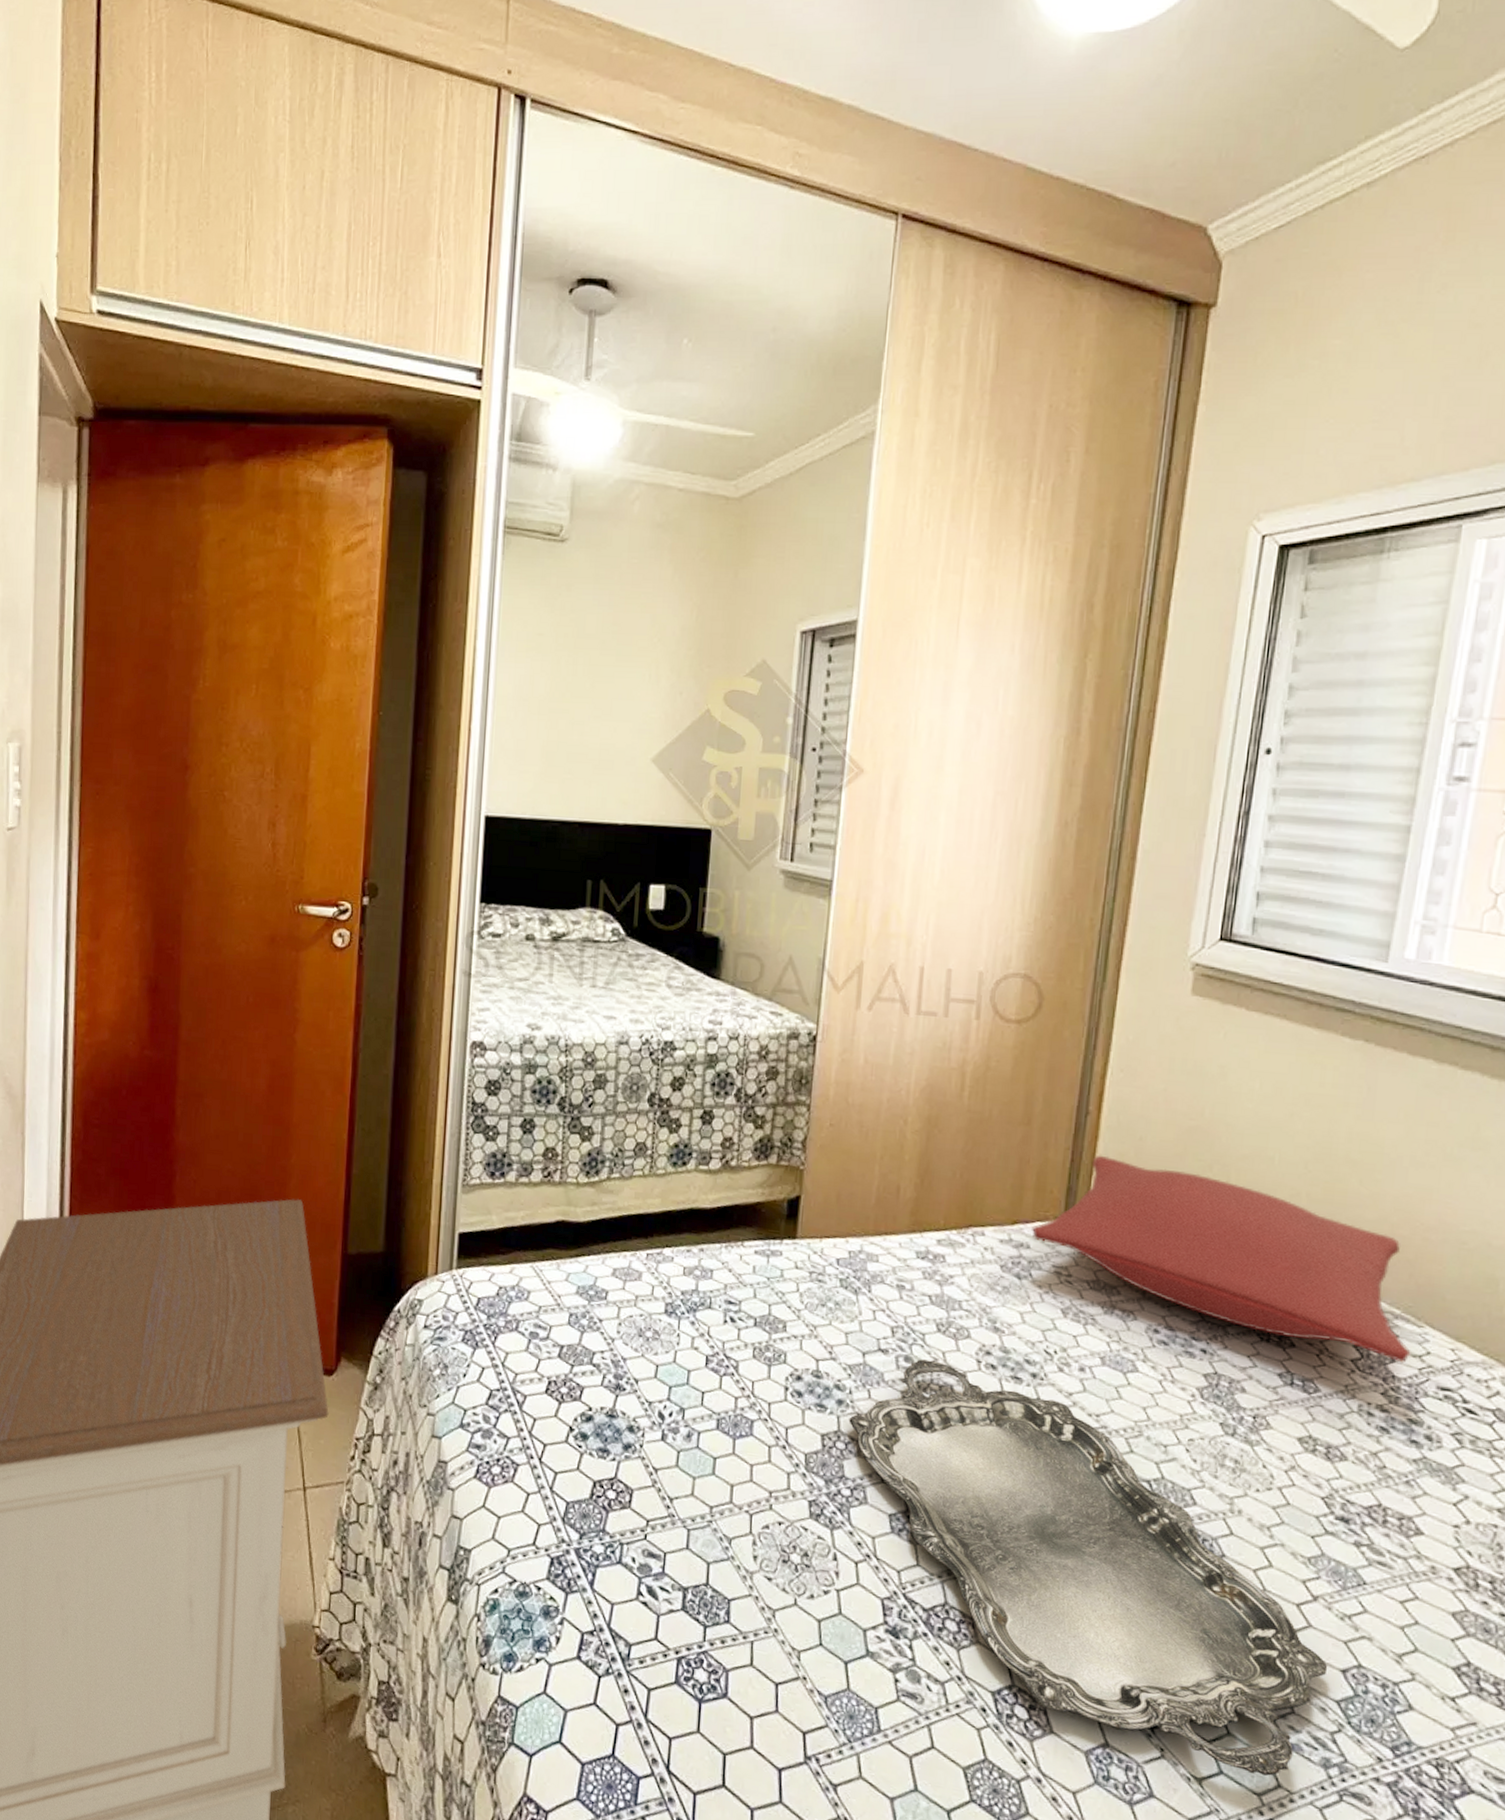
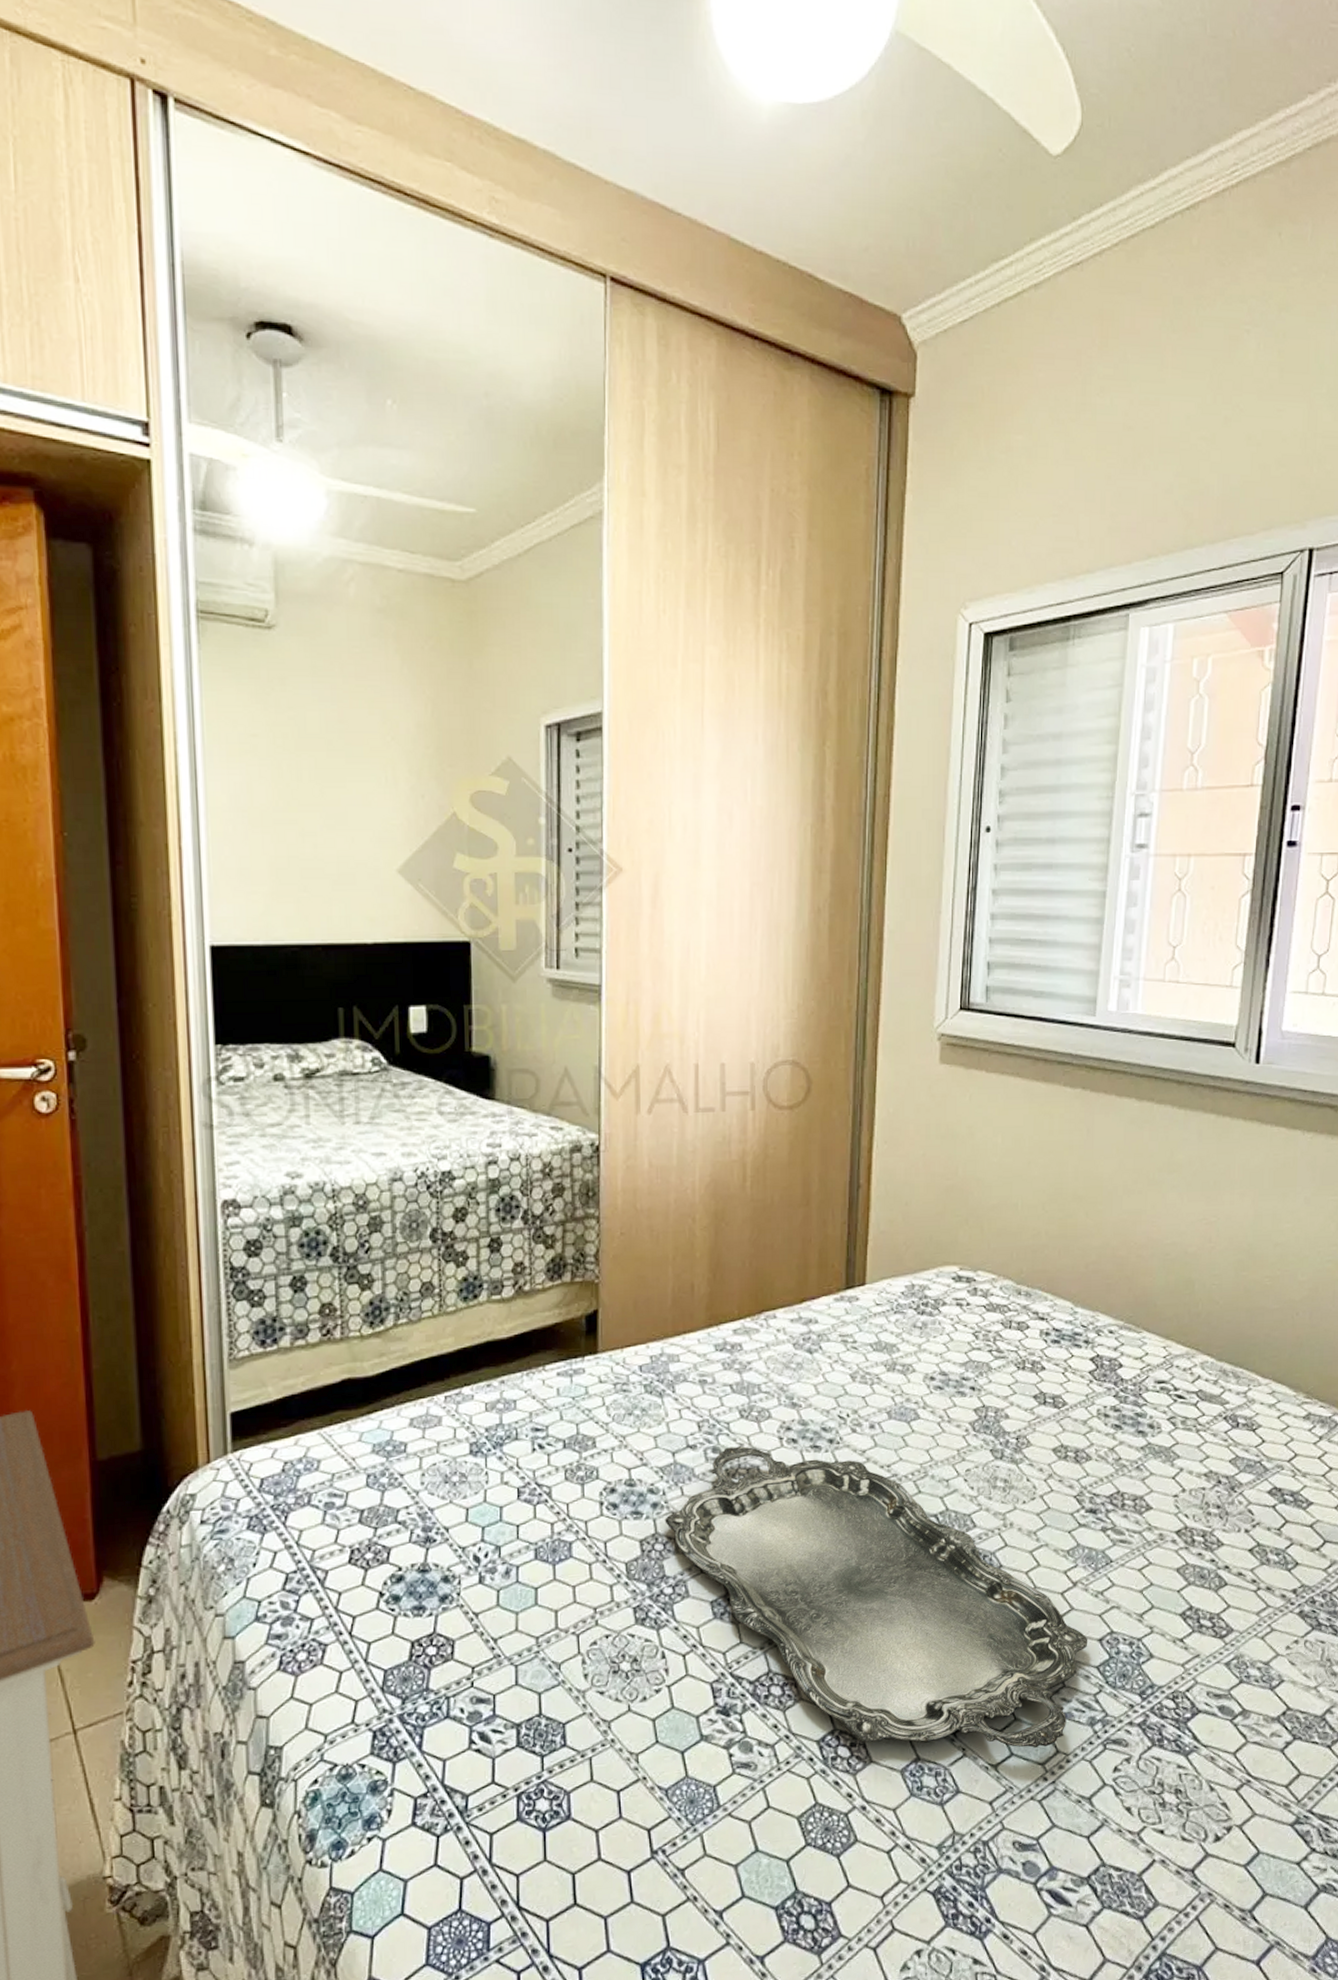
pillow: present [1032,1155,1411,1364] -> none [818,1224,1134,1367]

